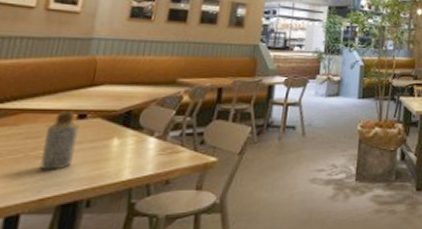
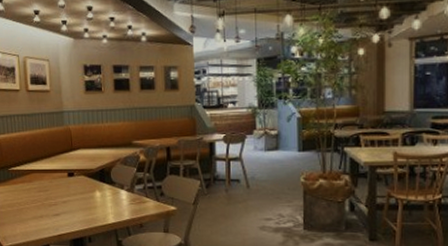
bottle: present [40,111,79,171] -> none [51,171,73,215]

